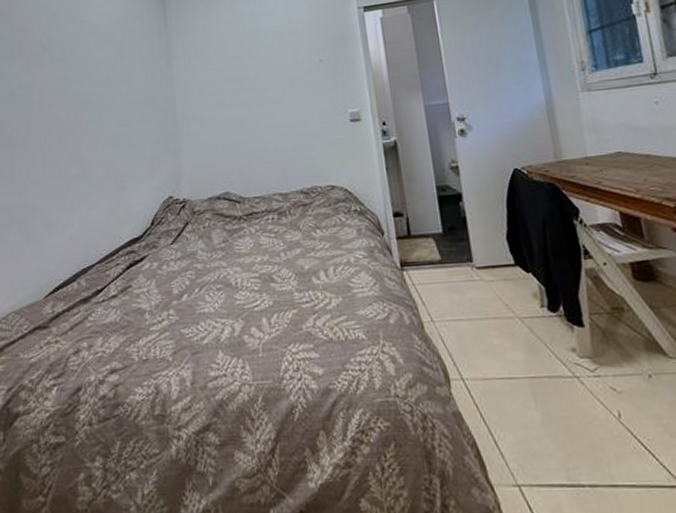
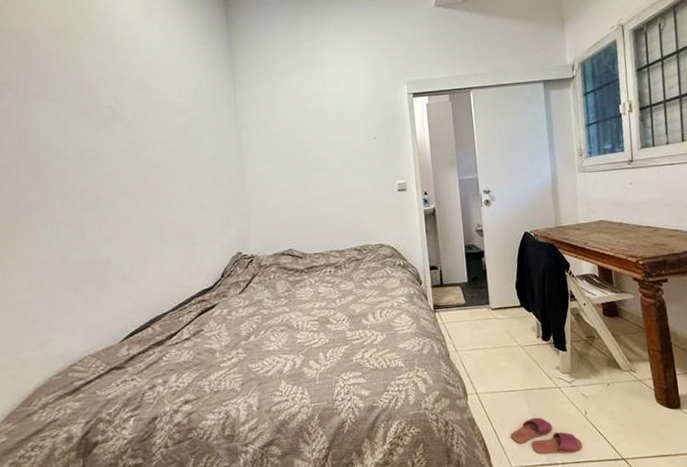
slippers: none [513,417,619,472] -> present [511,417,582,454]

